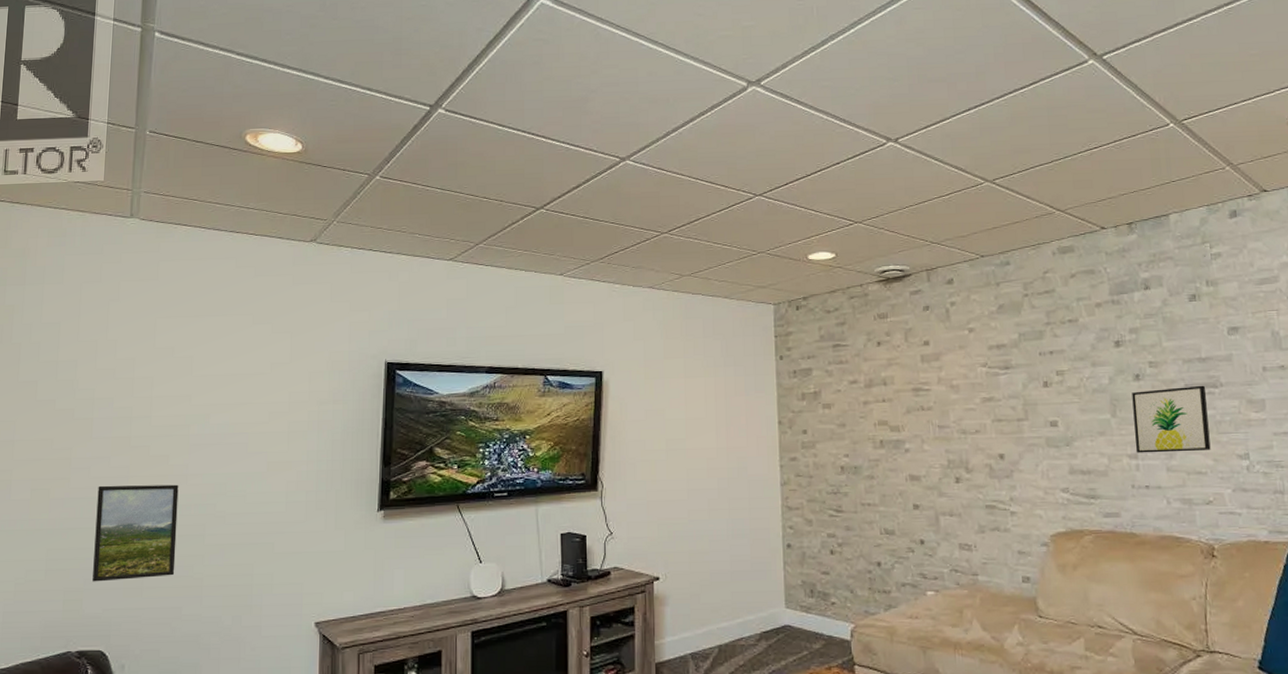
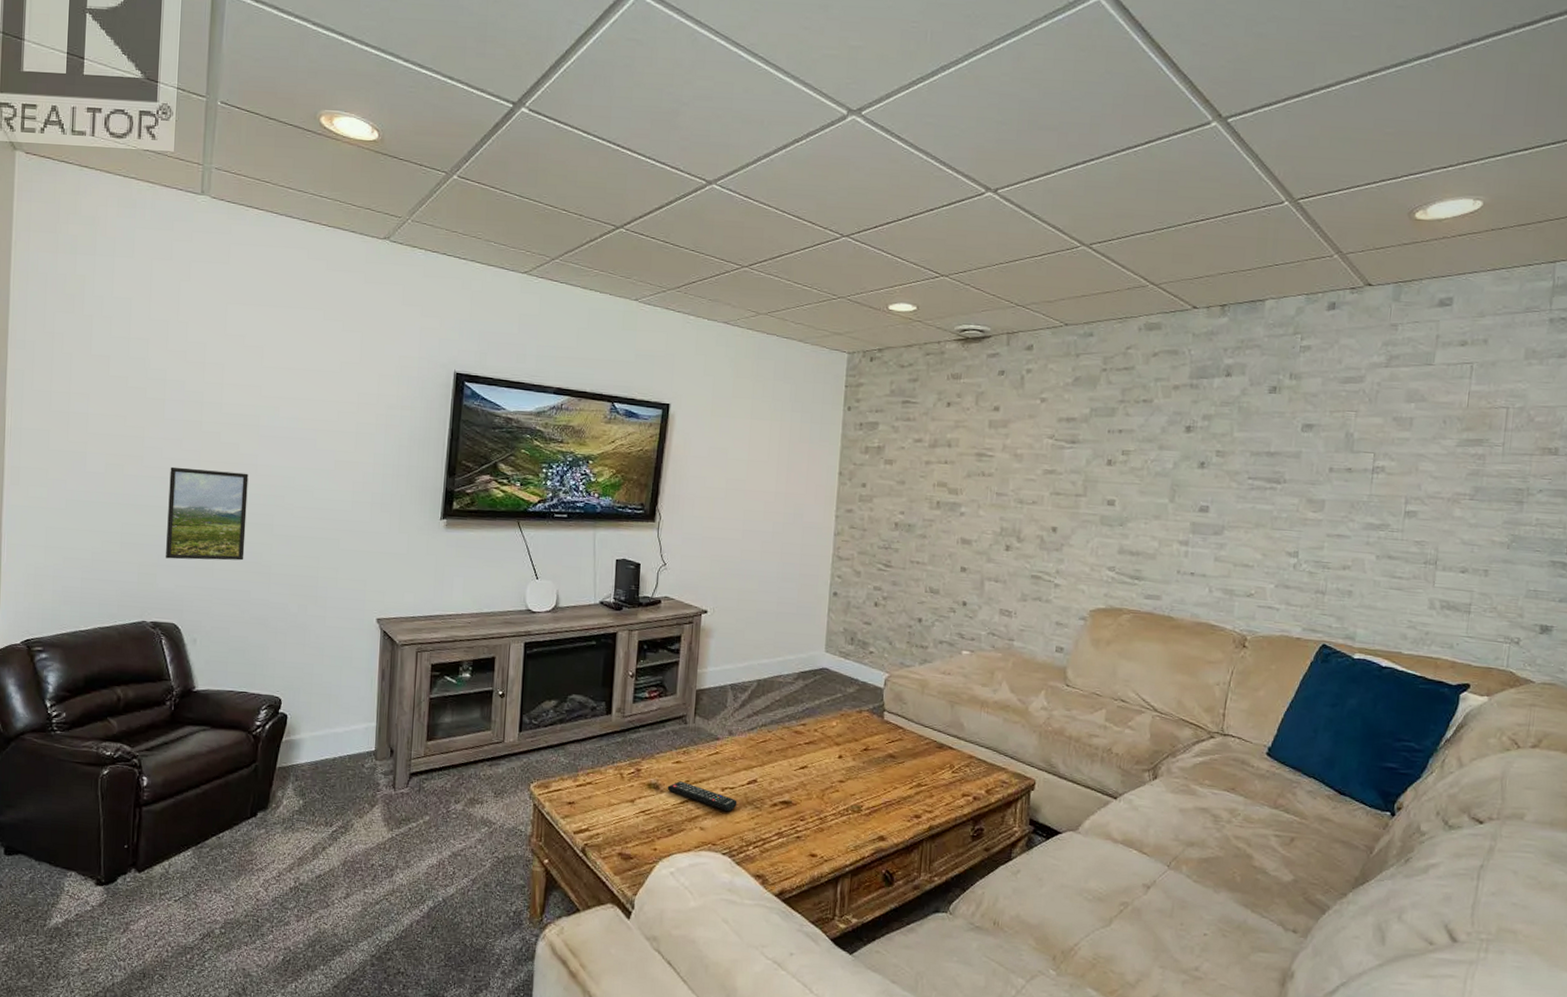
wall art: present [1132,385,1211,453] -> none [1187,479,1269,545]

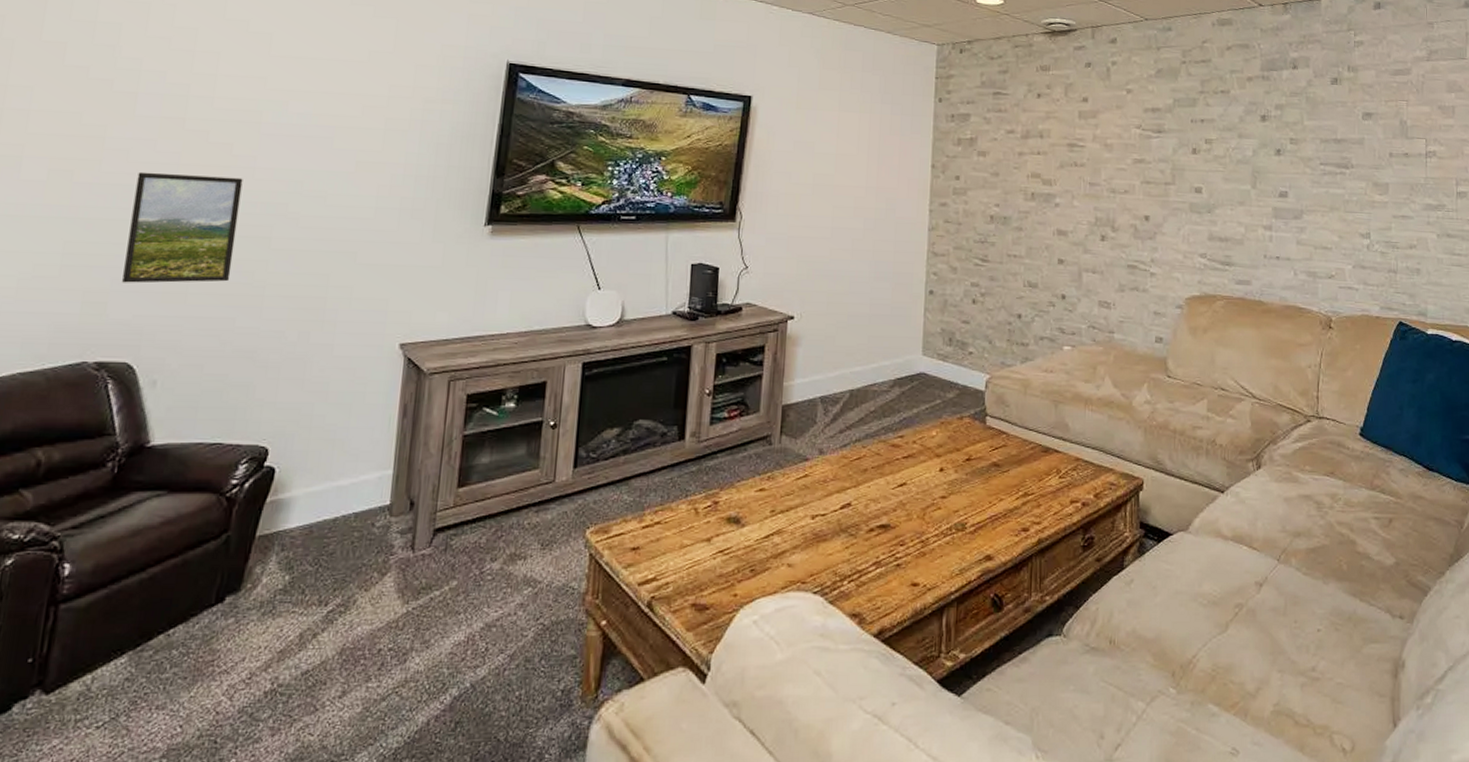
remote control: present [667,781,737,811] -> none [749,512,830,542]

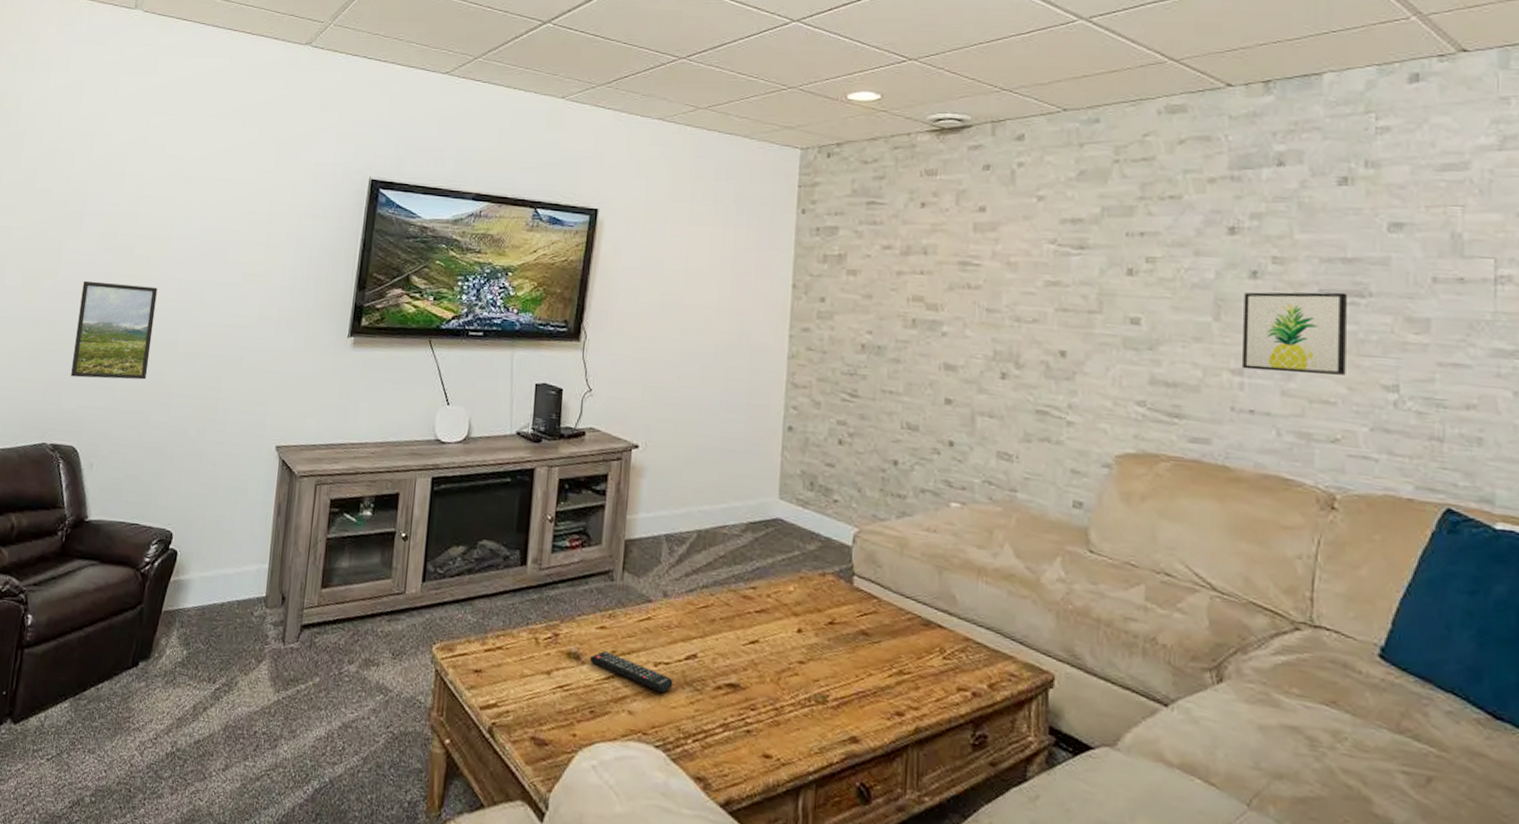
remote control: none [749,512,830,542] -> present [589,651,673,693]
wall art: none [1270,165,1338,228] -> present [1241,292,1348,375]

